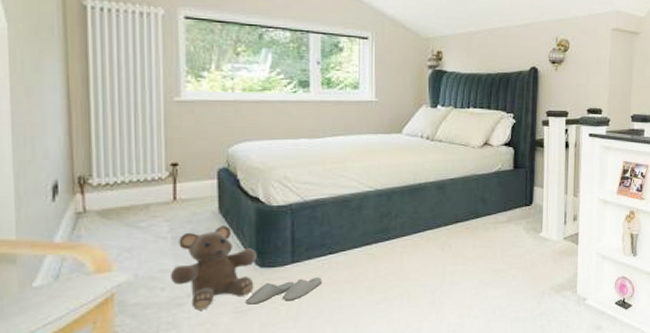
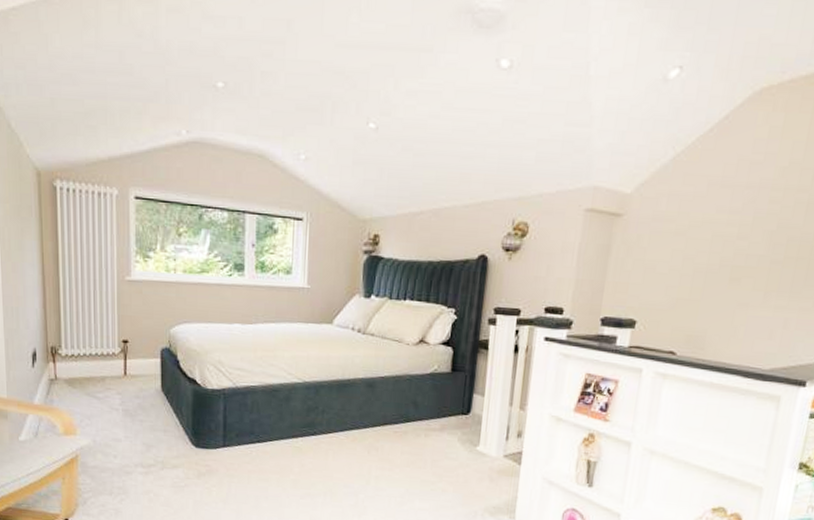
teddy bear: present [169,226,257,311] -> none [121,403,193,480]
slippers: present [245,277,323,305] -> none [182,462,251,484]

